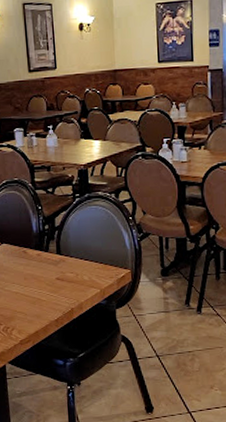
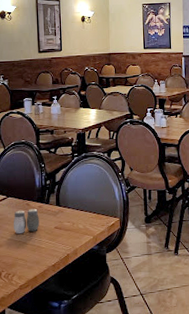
salt and pepper shaker: none [9,256,39,285] -> present [13,208,39,235]

